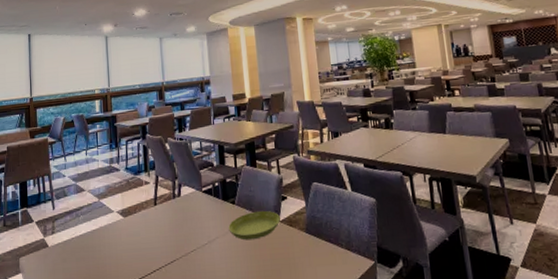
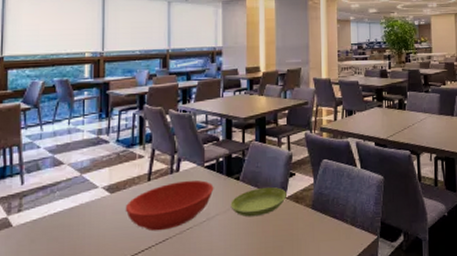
bowl: none [137,204,213,253] -> present [125,180,214,231]

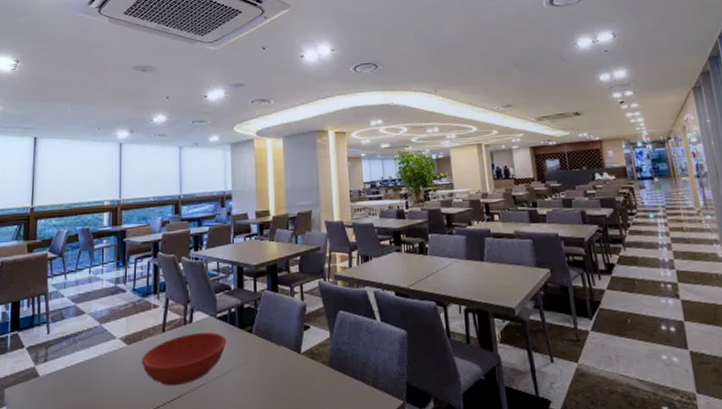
saucer: present [230,186,286,217] -> none [244,340,302,374]

